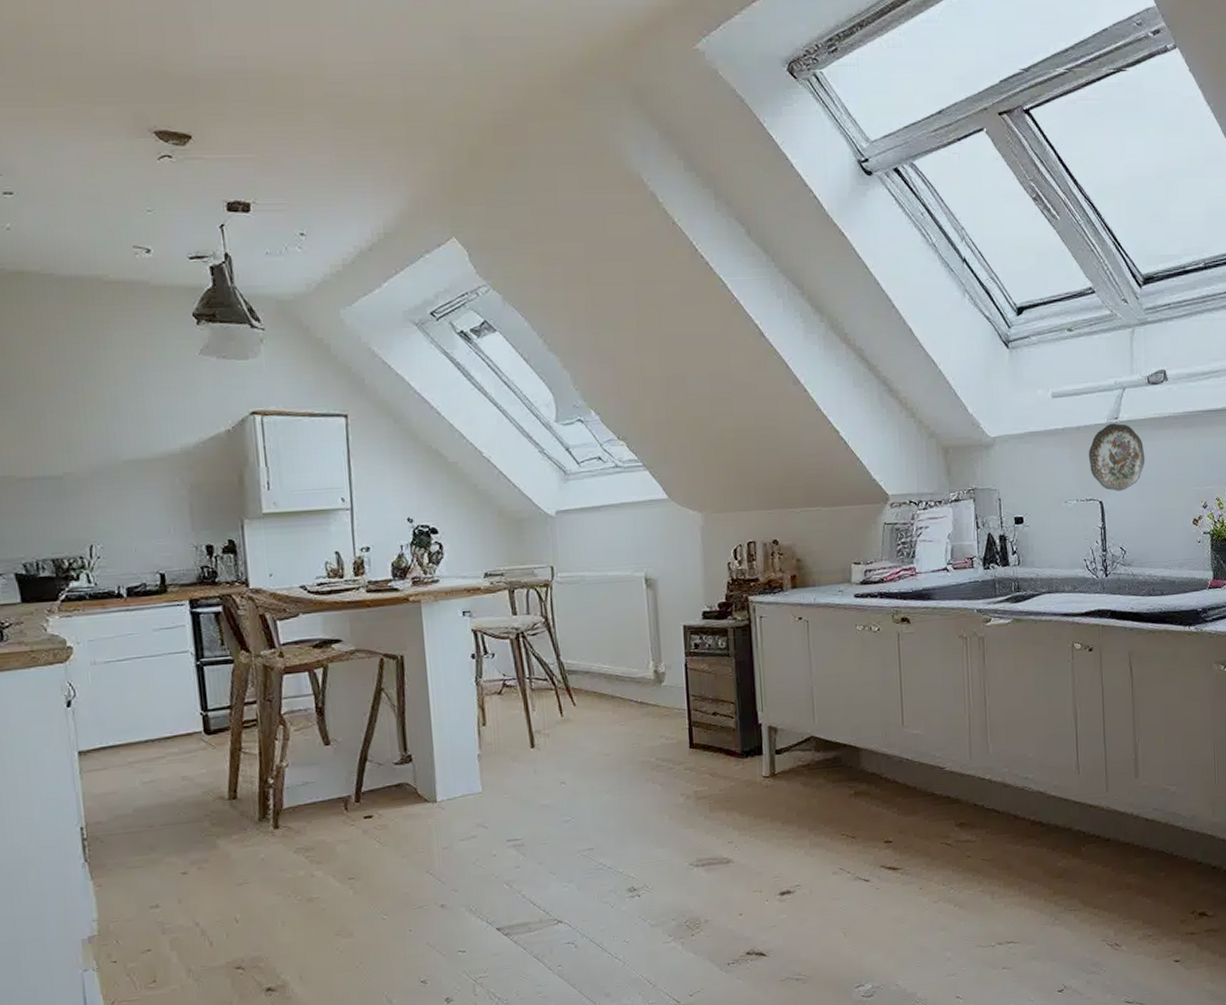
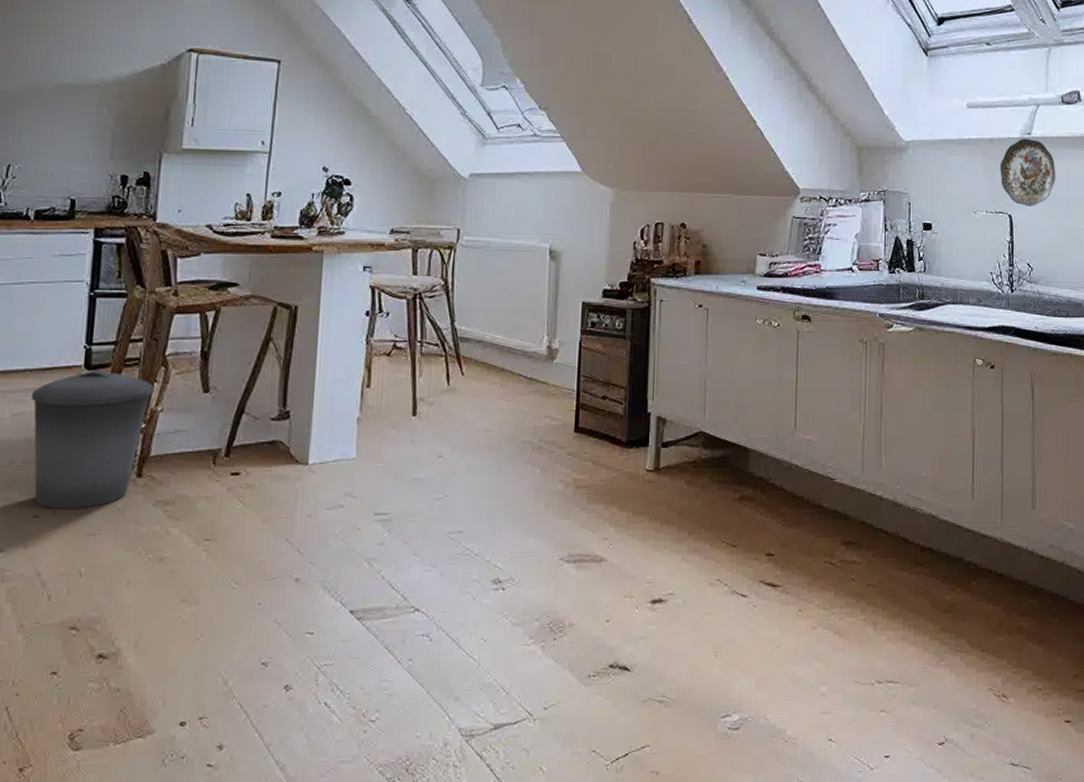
trash can: none [157,733,275,865] -> present [30,369,153,510]

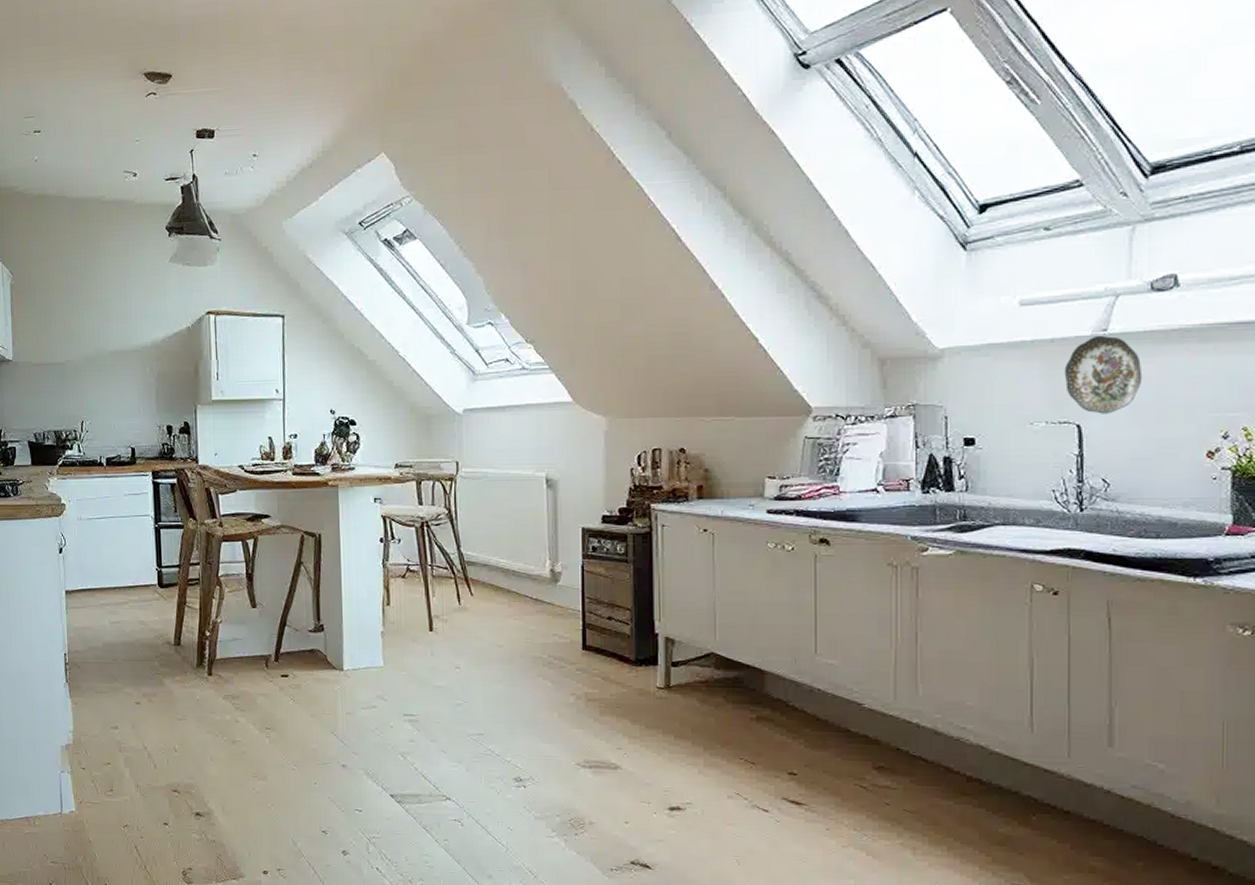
trash can: present [30,369,153,510] -> none [122,587,212,699]

